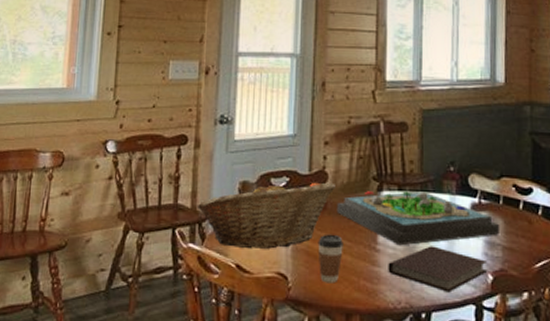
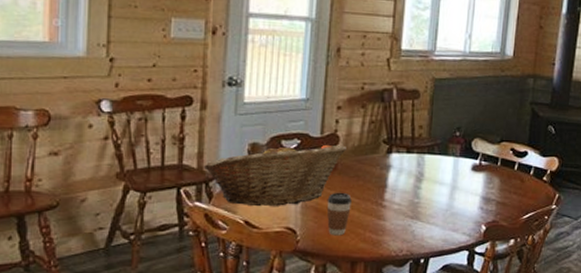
board game: present [336,191,500,246] -> none [346,153,496,202]
notebook: present [388,246,488,293] -> none [392,202,483,241]

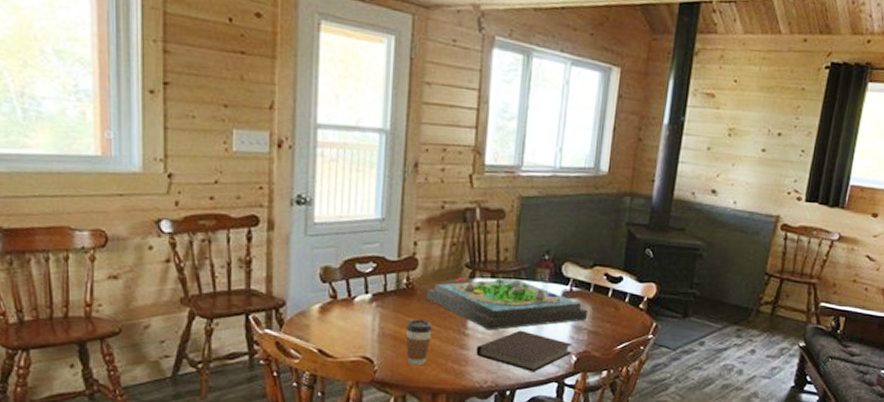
fruit basket: present [203,143,346,207] -> none [272,266,426,334]
board game: none [346,153,496,202] -> present [426,278,588,331]
notebook: none [392,202,483,241] -> present [476,330,573,372]

